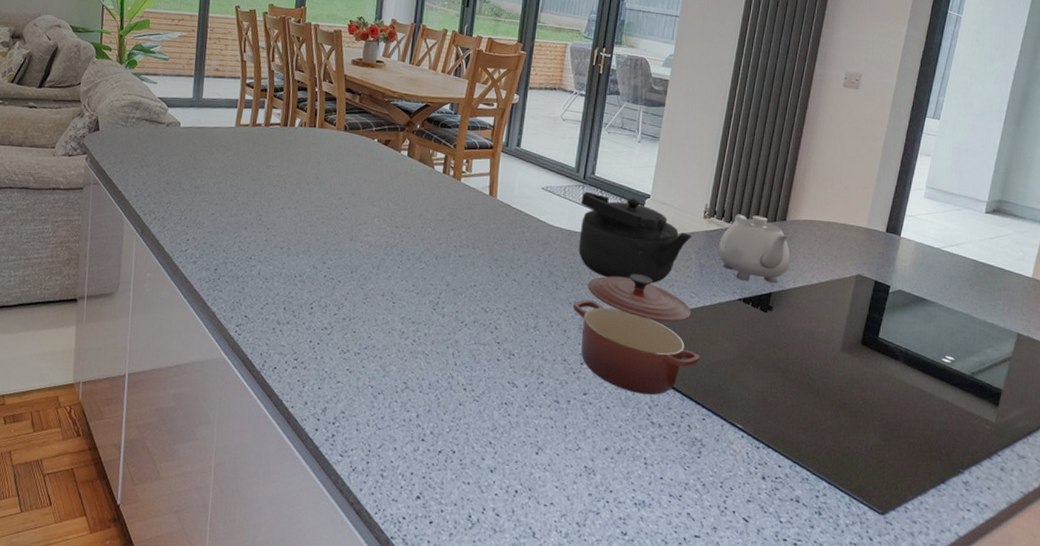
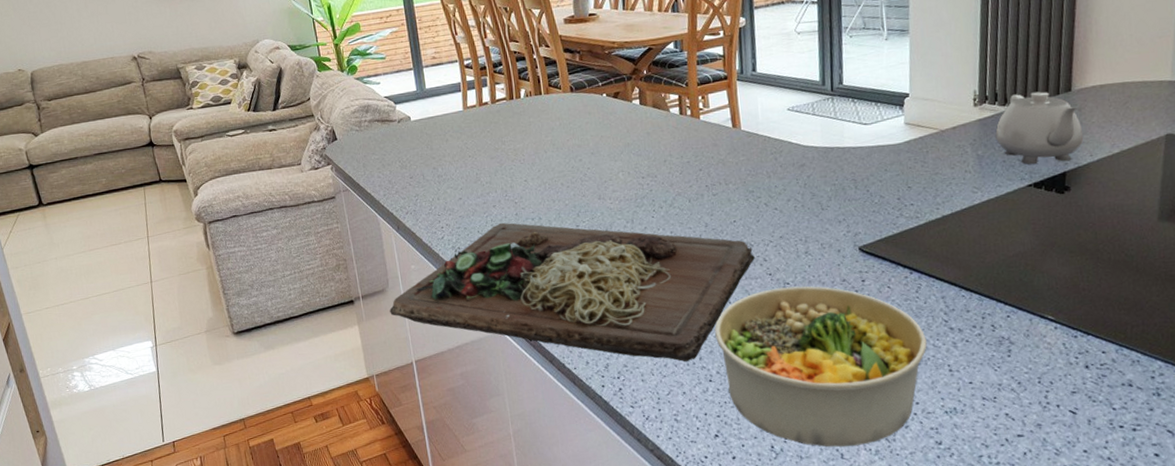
cutting board: none [113,246,487,418] -> present [389,222,755,362]
bowl: none [436,357,629,526] -> present [714,286,927,447]
saucepan: present [573,274,700,395] -> none [843,178,994,302]
kettle: present [578,191,692,283] -> none [832,100,964,189]

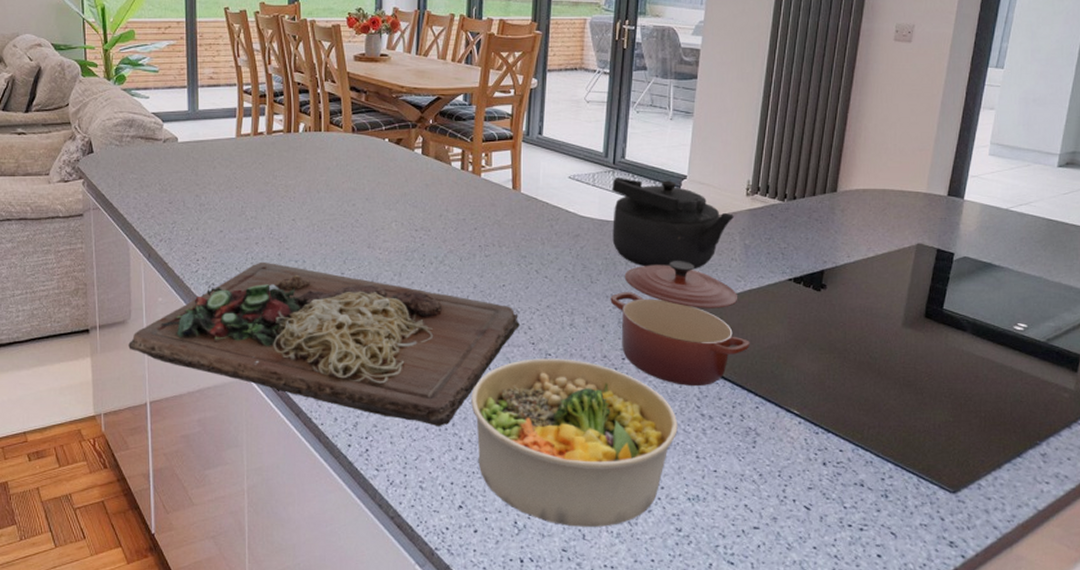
kettle: none [832,100,964,189] -> present [612,176,735,268]
saucepan: none [843,178,994,302] -> present [610,261,750,386]
teapot: present [994,91,1084,165] -> none [762,188,844,260]

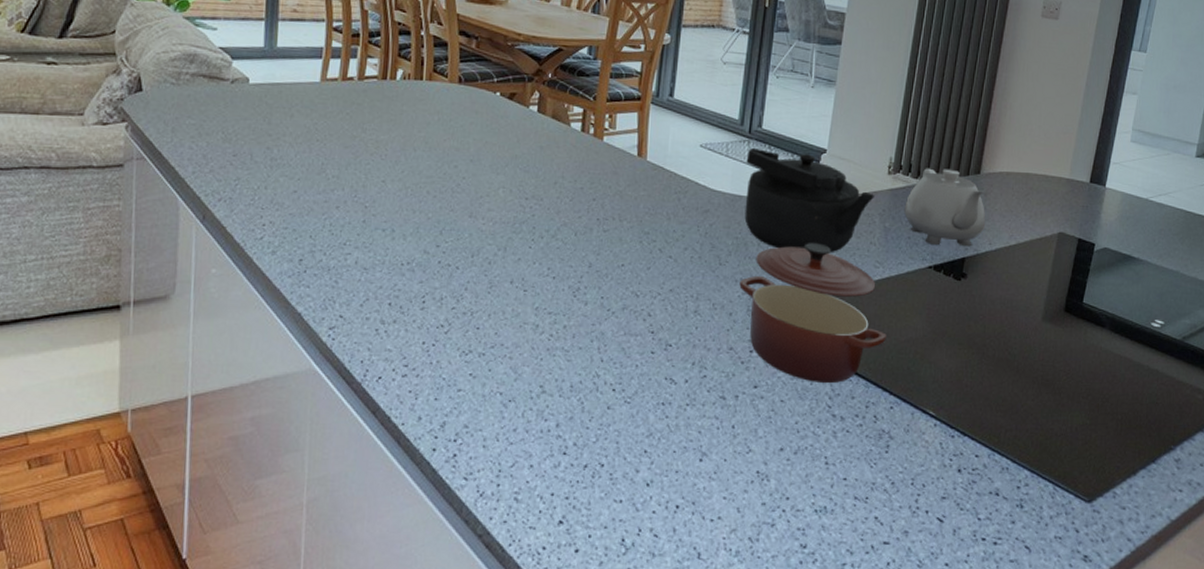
cutting board: present [128,261,520,427] -> none [169,229,639,428]
bowl: present [471,358,678,527] -> none [579,349,807,544]
teapot: none [762,188,844,260] -> present [903,168,986,247]

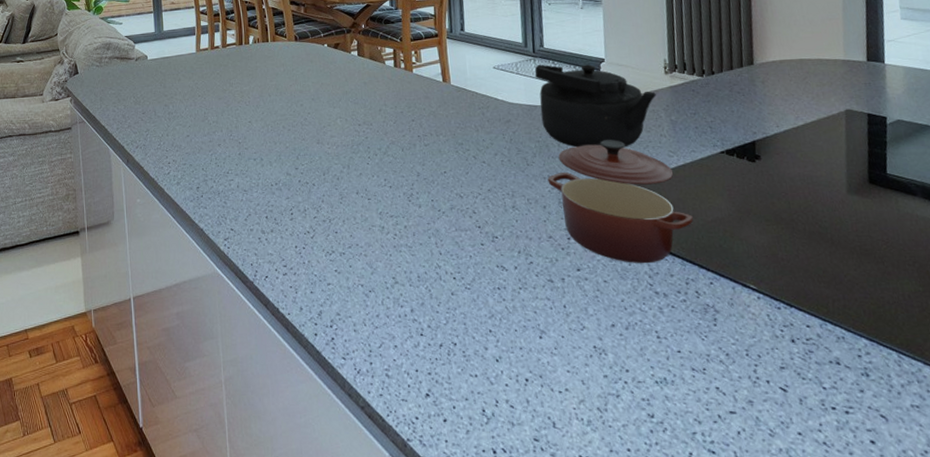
teapot: present [903,168,986,247] -> none [686,63,770,132]

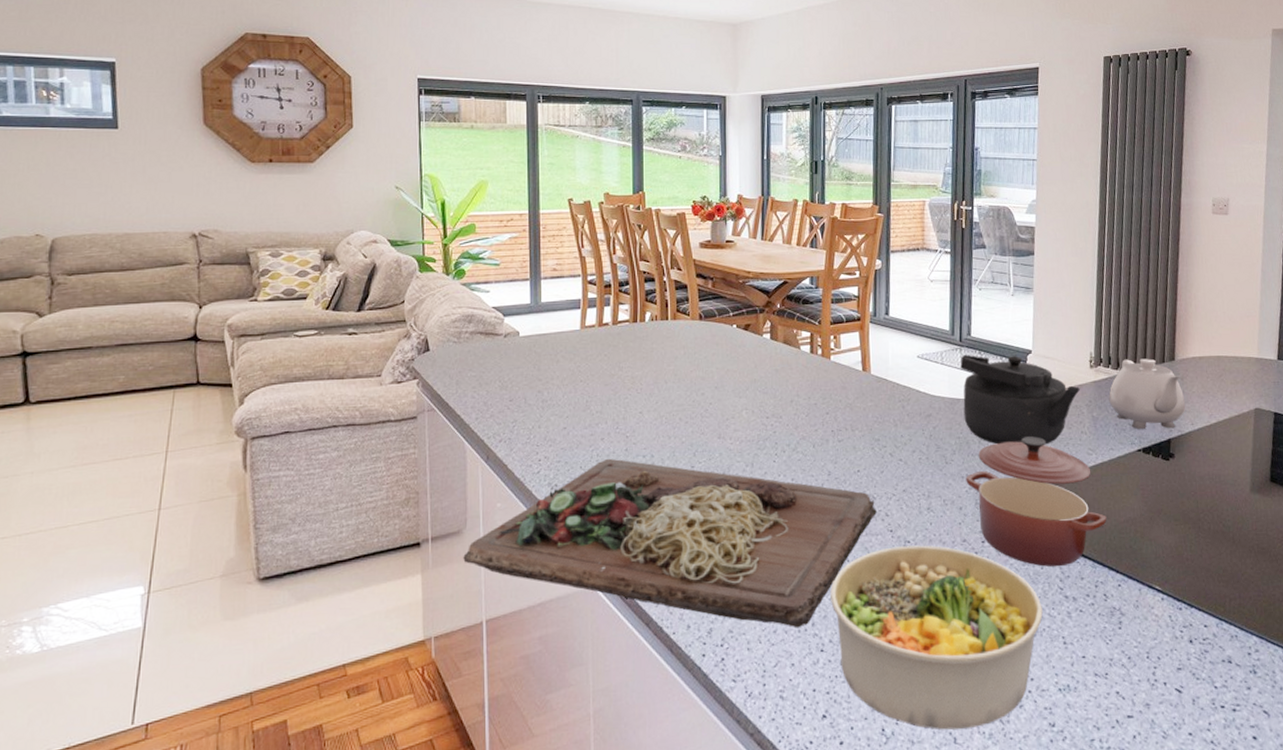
cutting board: none [113,161,465,314] -> present [463,458,877,628]
bowl: none [426,240,634,414] -> present [830,545,1043,730]
teapot: none [686,63,770,132] -> present [1108,358,1186,429]

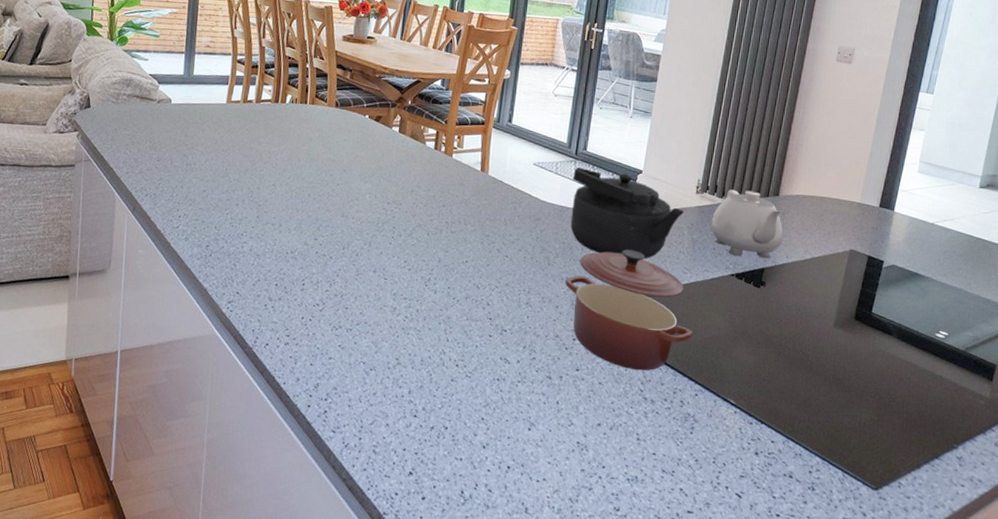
cutting board: present [463,458,877,628] -> none [105,222,479,394]
bowl: present [830,545,1043,730] -> none [428,333,622,502]

